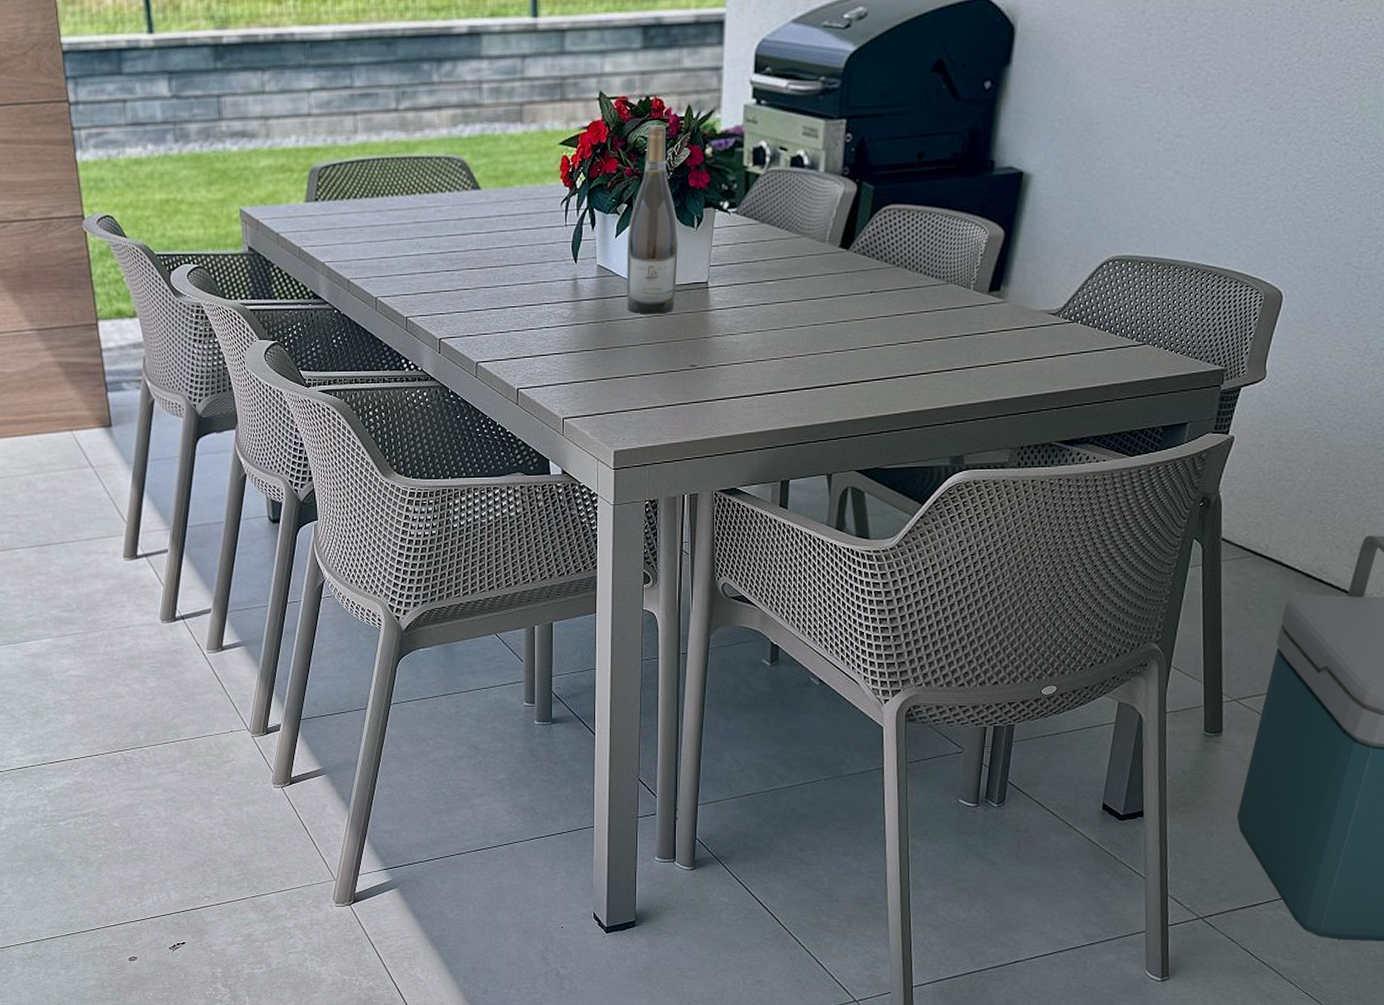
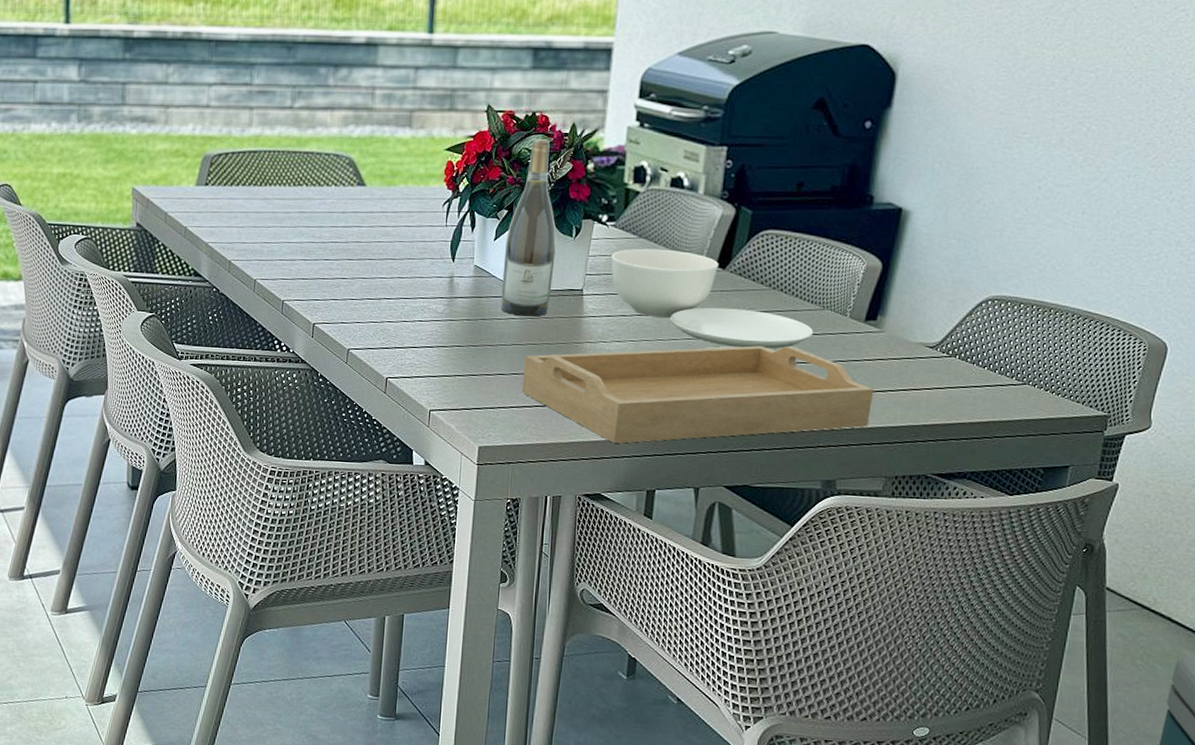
serving tray: none [653,324,999,436] -> present [521,345,874,444]
bowl: none [734,233,843,305] -> present [610,248,719,318]
plate: none [797,289,939,330] -> present [671,307,814,349]

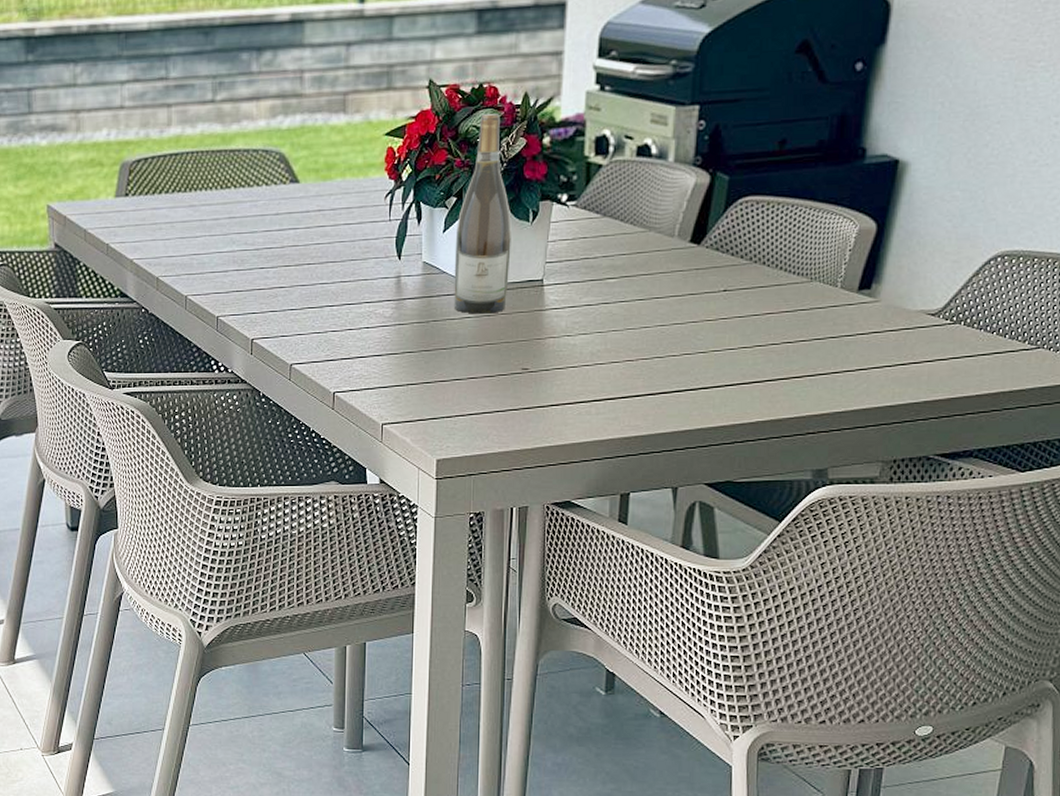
serving tray: present [521,345,874,444] -> none [480,325,869,445]
bowl: present [610,248,719,318] -> none [572,227,693,304]
plate: present [671,307,814,349] -> none [641,287,801,331]

